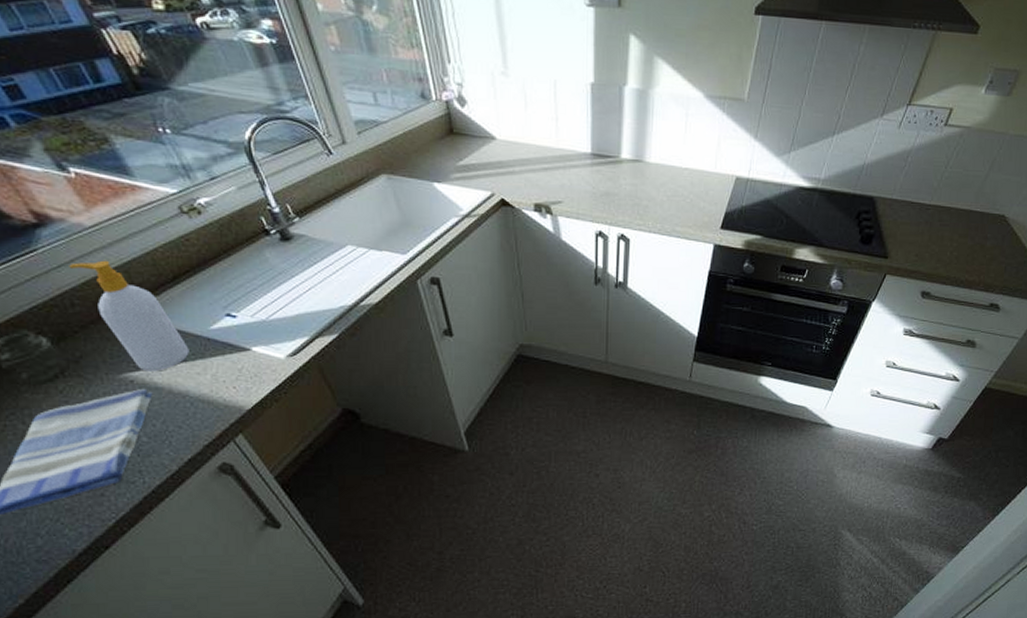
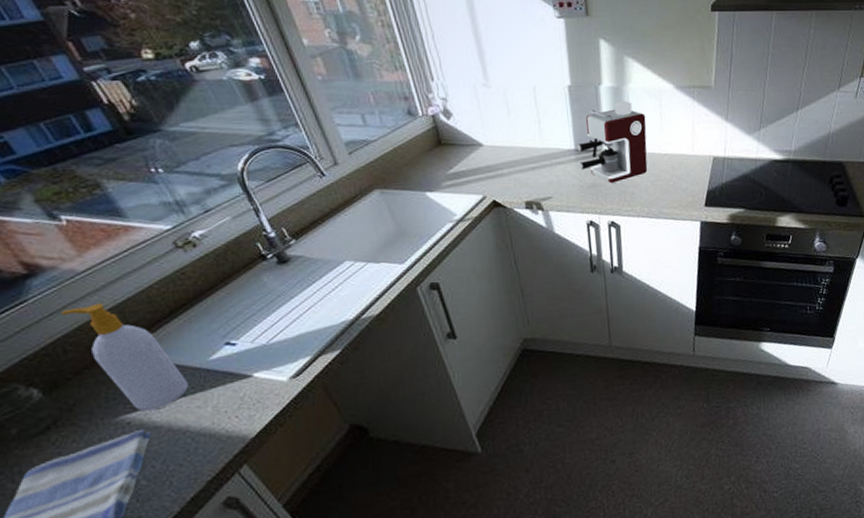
coffee maker: none [593,105,670,195] -> present [576,100,648,184]

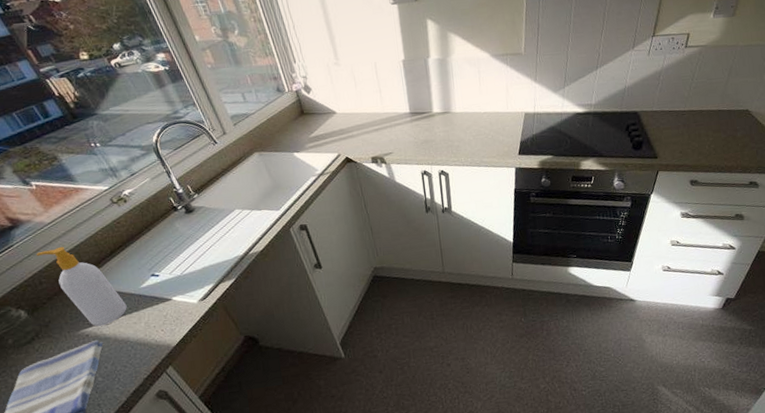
coffee maker: present [576,100,648,184] -> none [411,69,470,140]

